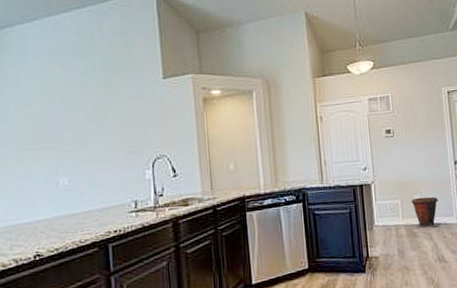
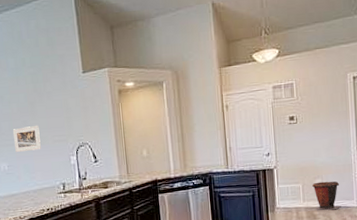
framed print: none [77,135,110,166] -> present [13,126,41,153]

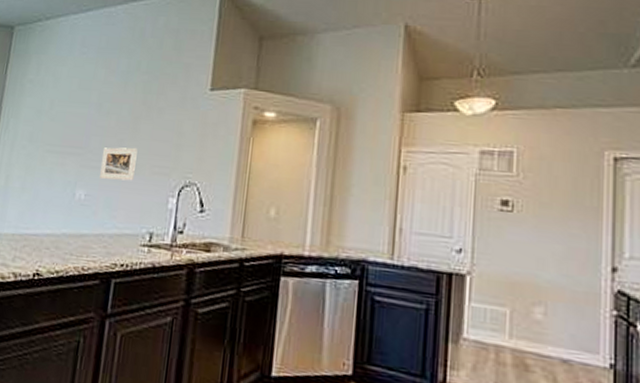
waste bin: present [312,181,341,210] -> none [528,311,576,364]

